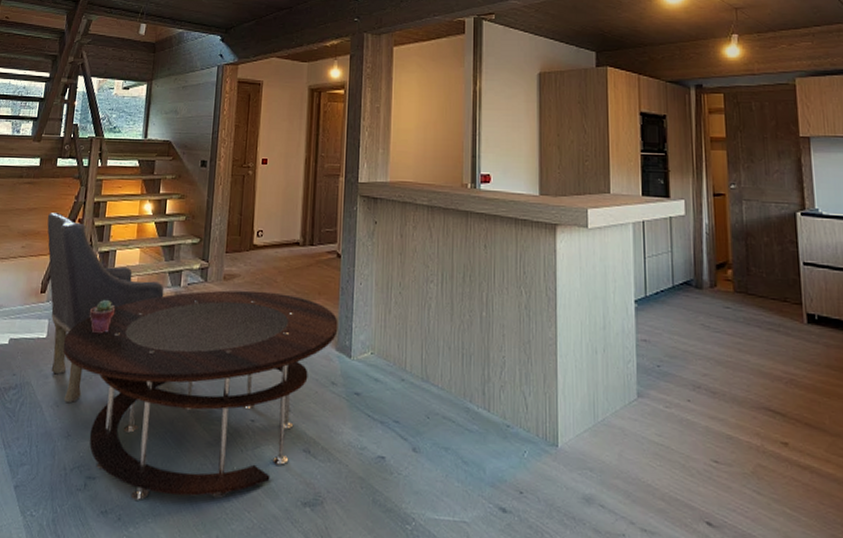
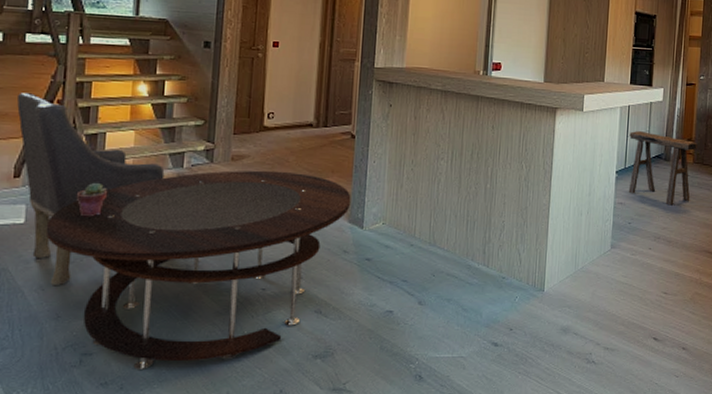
stool: none [647,251,739,346] -> present [628,131,698,206]

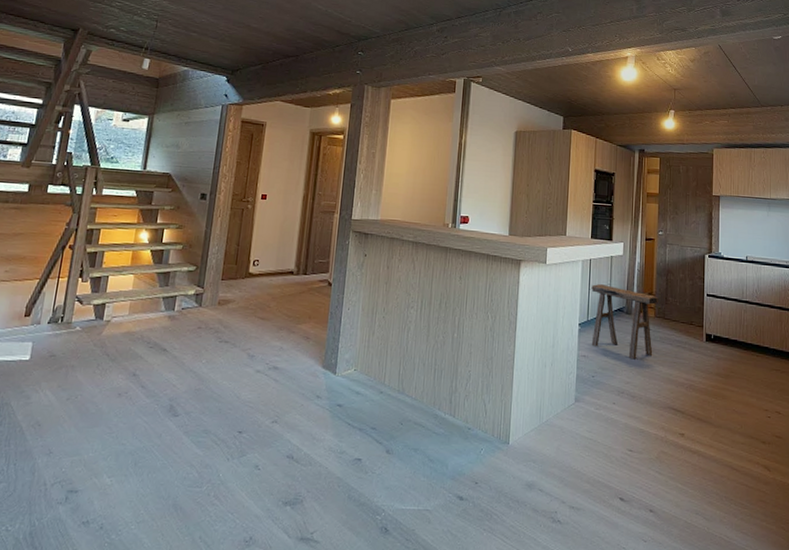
armchair: present [16,93,165,286] -> none [33,238,158,422]
coffee table: present [45,170,351,369] -> none [47,314,326,509]
potted succulent: present [76,183,108,217] -> none [76,323,106,356]

